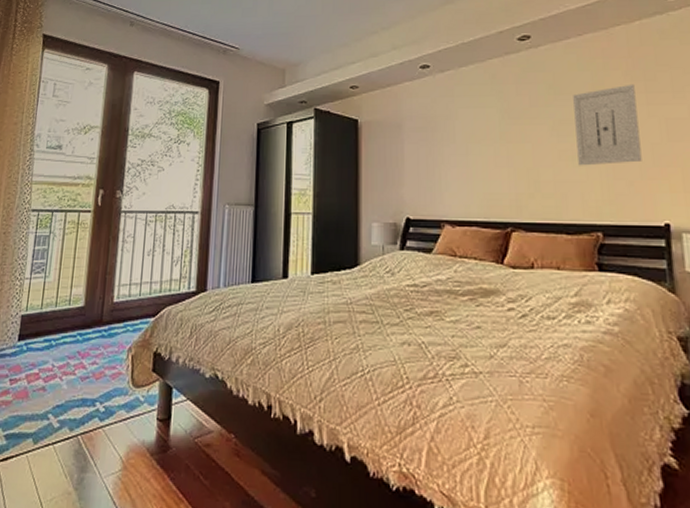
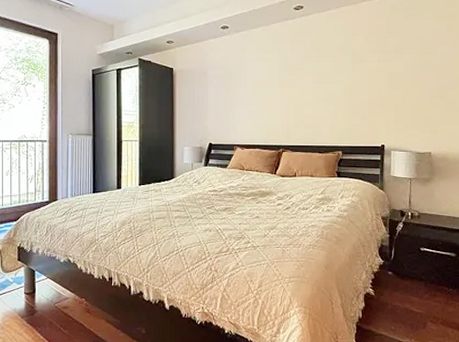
wall art: present [573,83,642,166] -> none [330,46,371,105]

